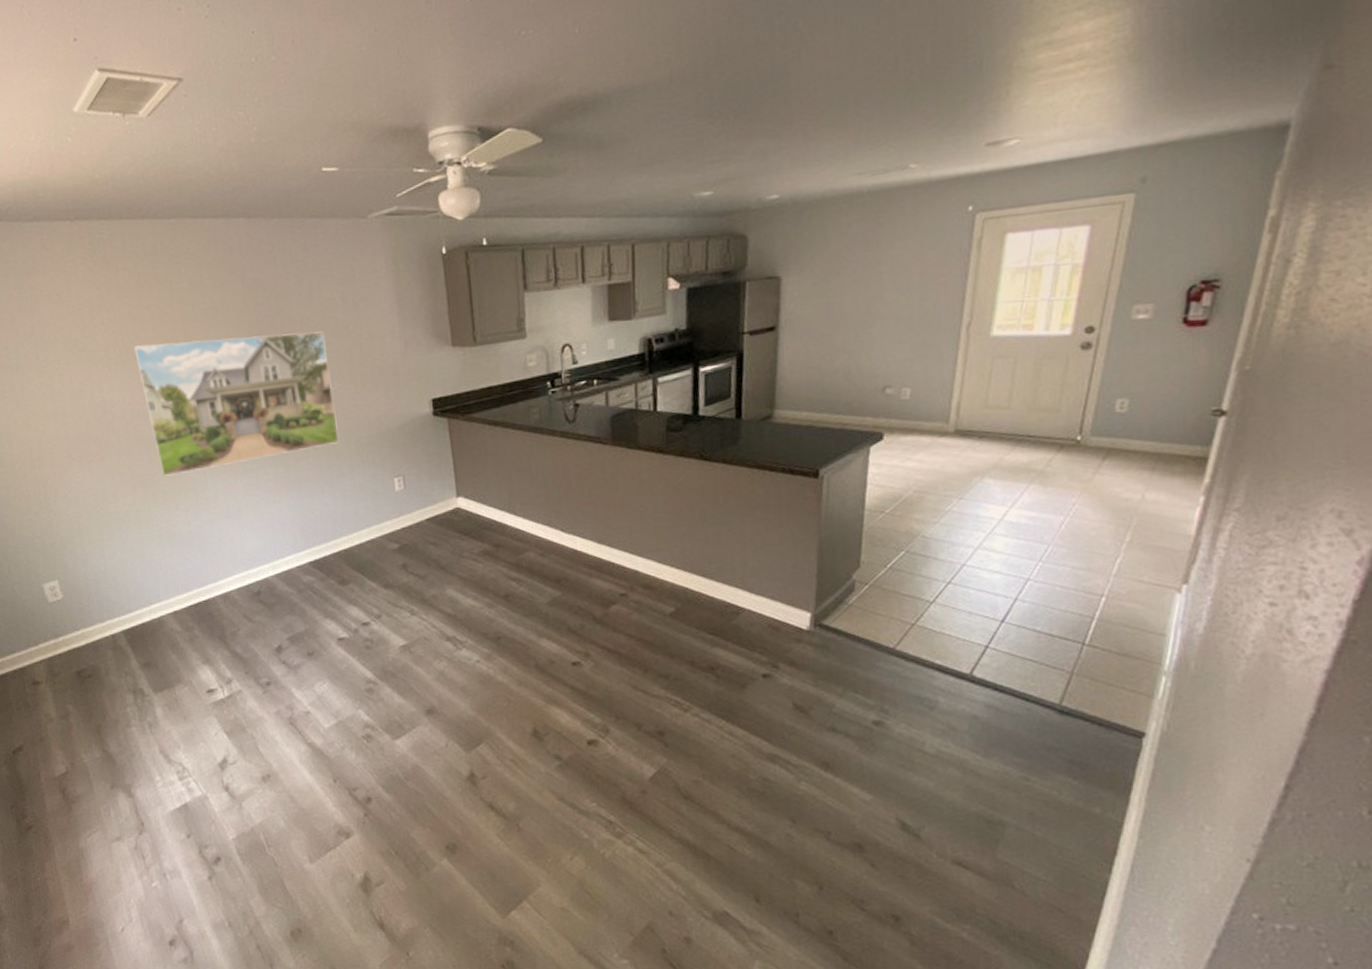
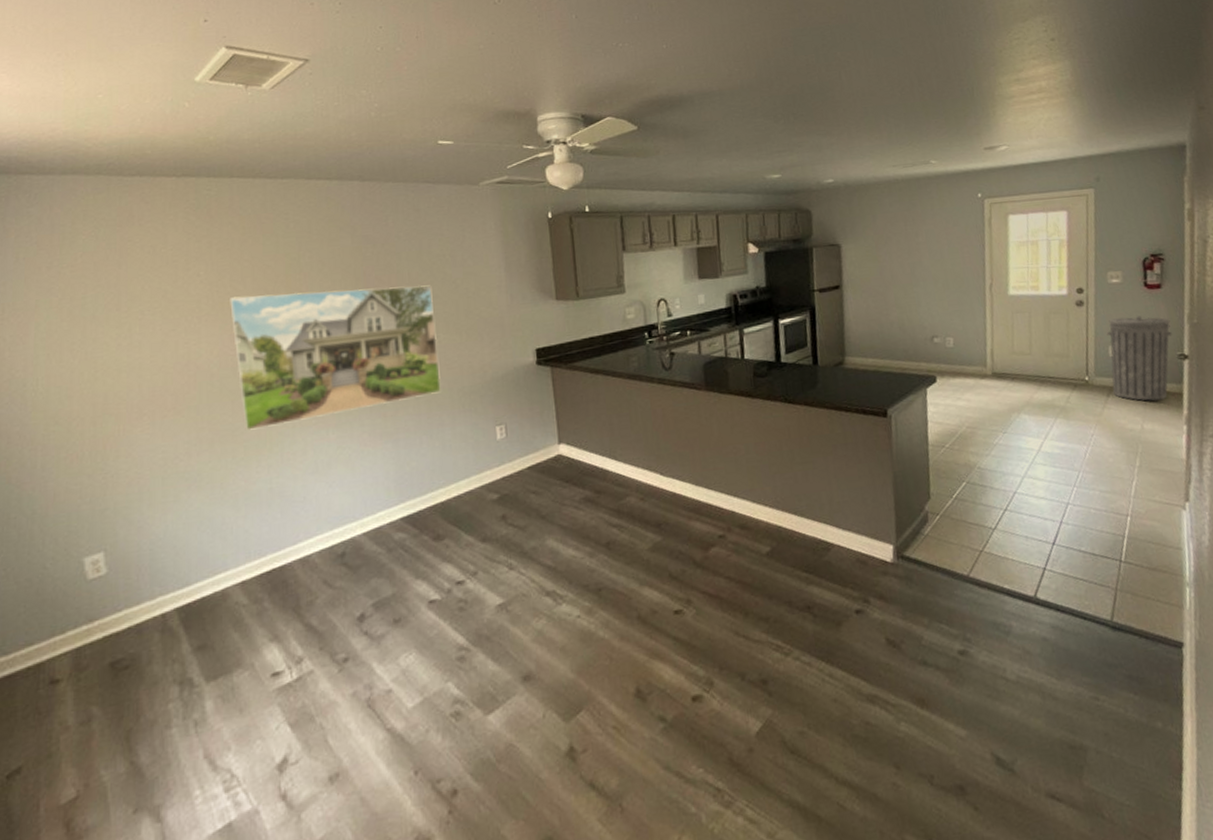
trash can: none [1110,360,1211,466] -> present [1106,315,1172,401]

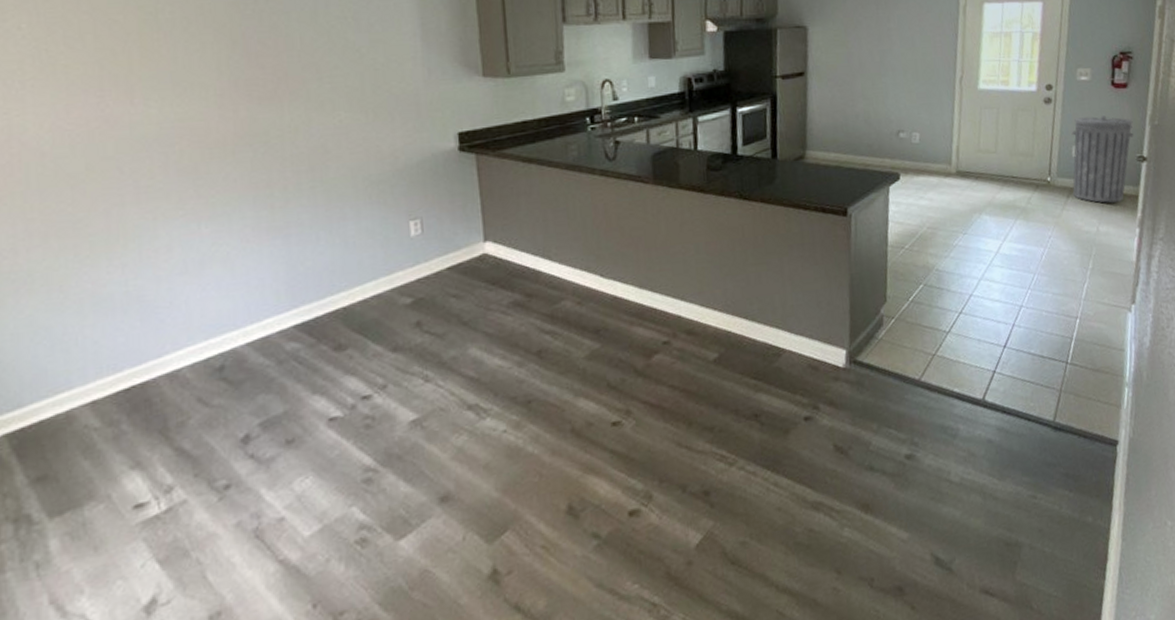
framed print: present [230,285,442,431] -> none [64,52,344,223]

